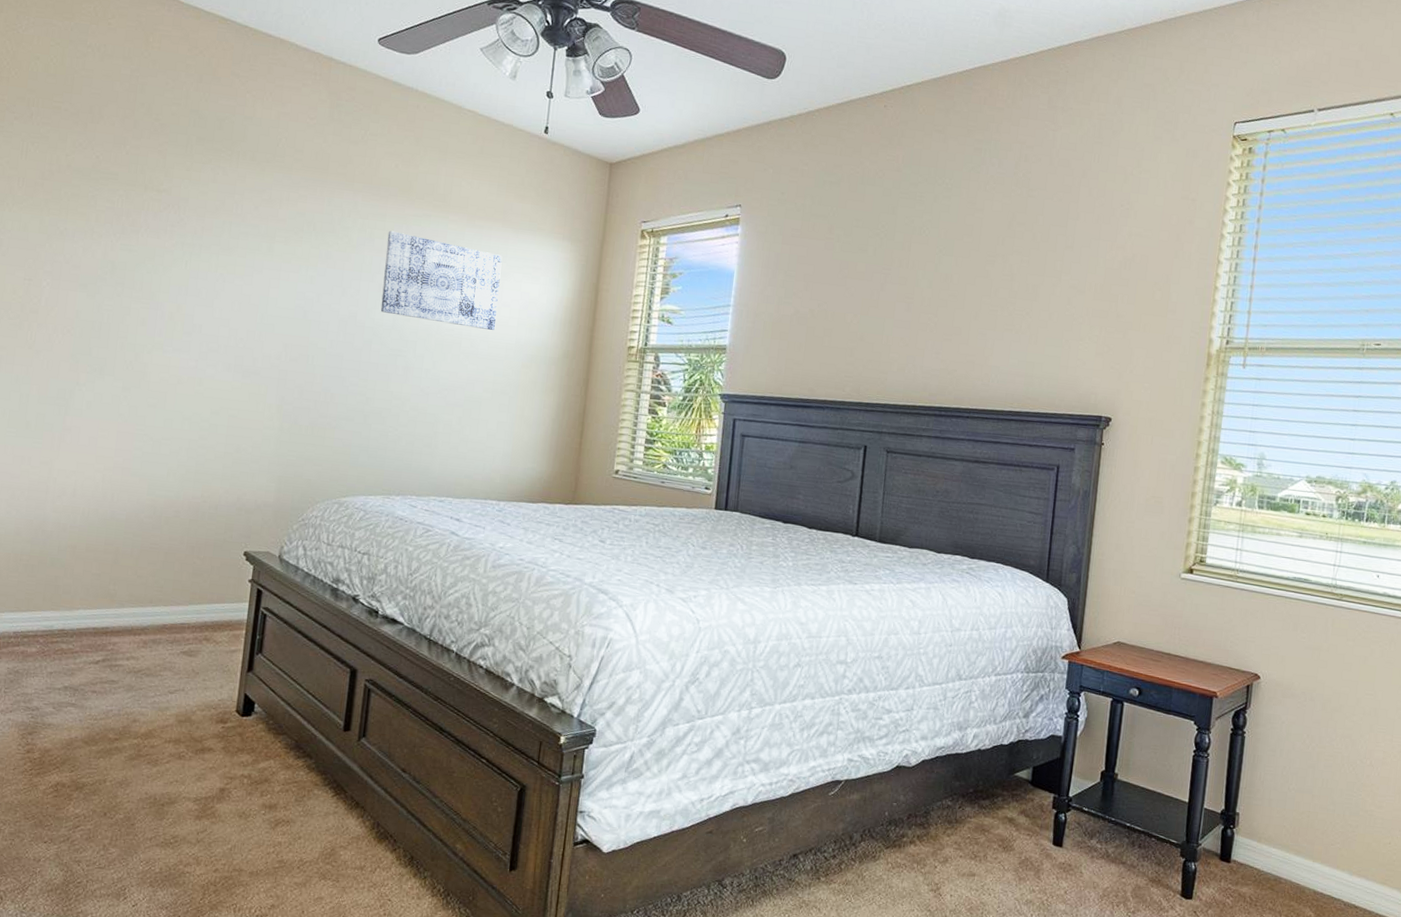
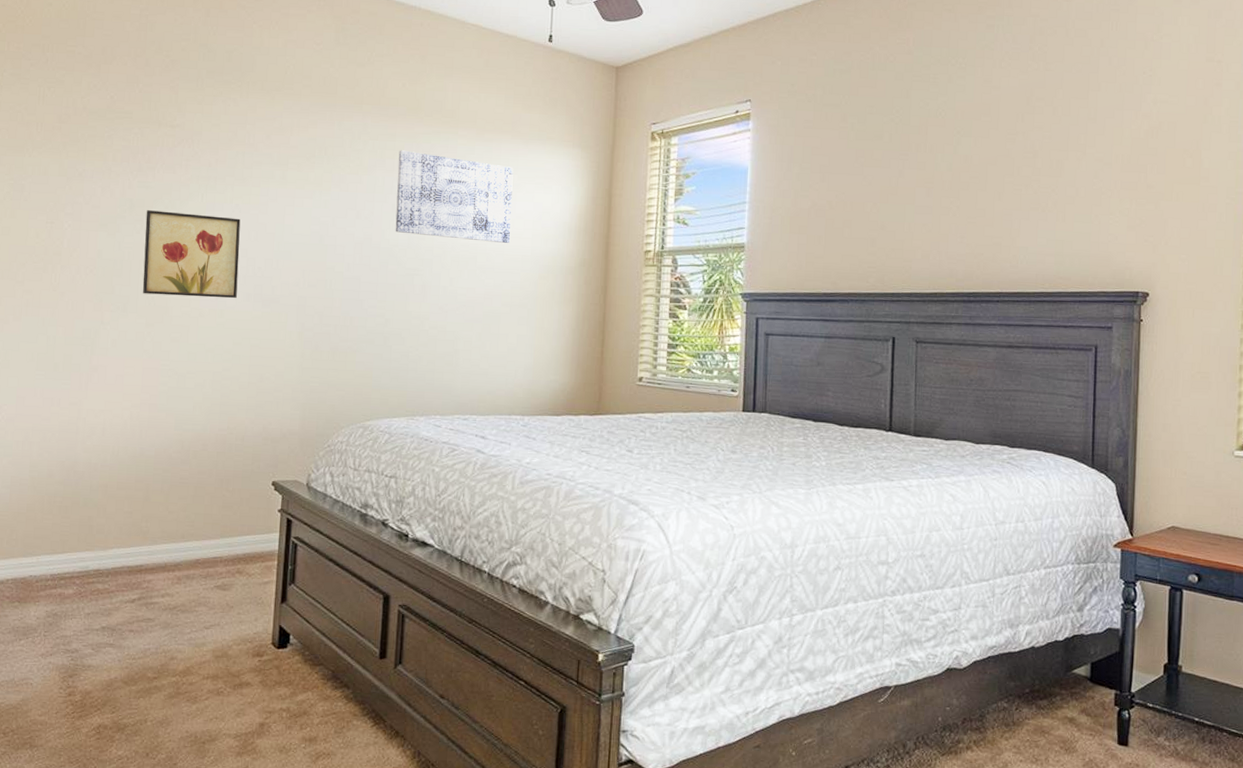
wall art: none [120,273,225,368] -> present [142,210,241,299]

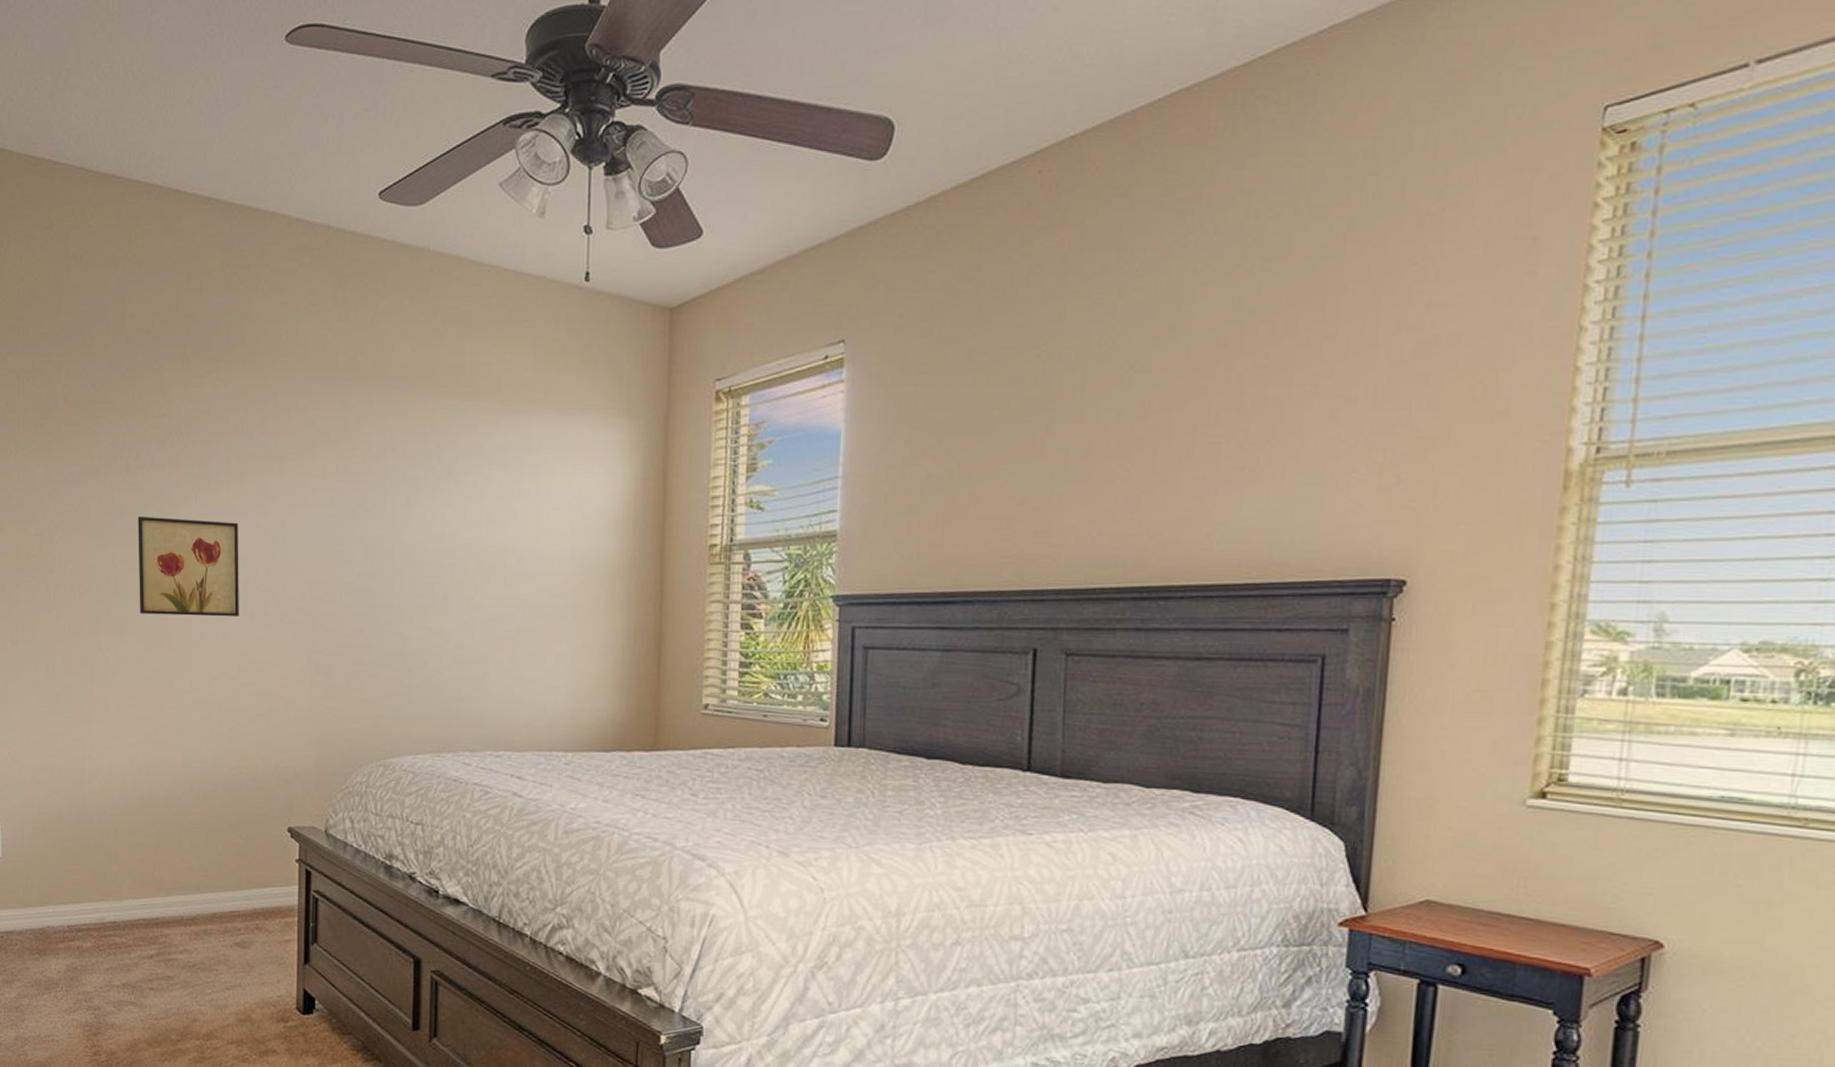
wall art: present [395,150,514,243] -> none [410,430,547,541]

